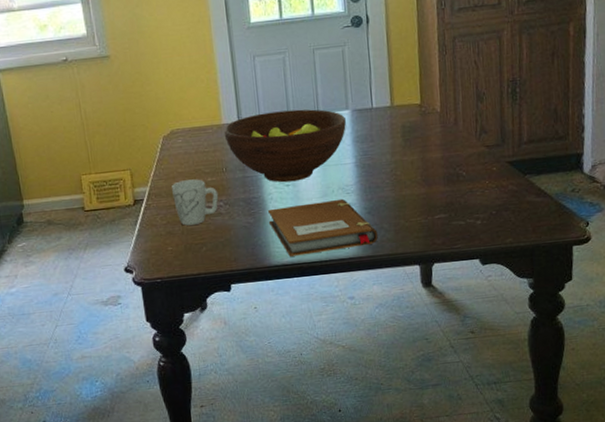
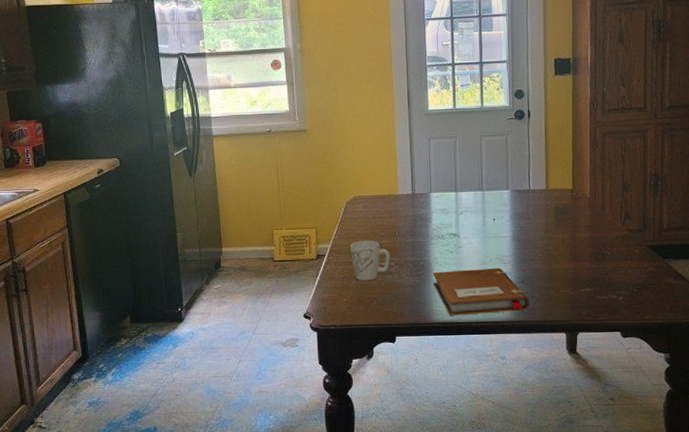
fruit bowl: present [223,109,346,183] -> none [399,186,506,250]

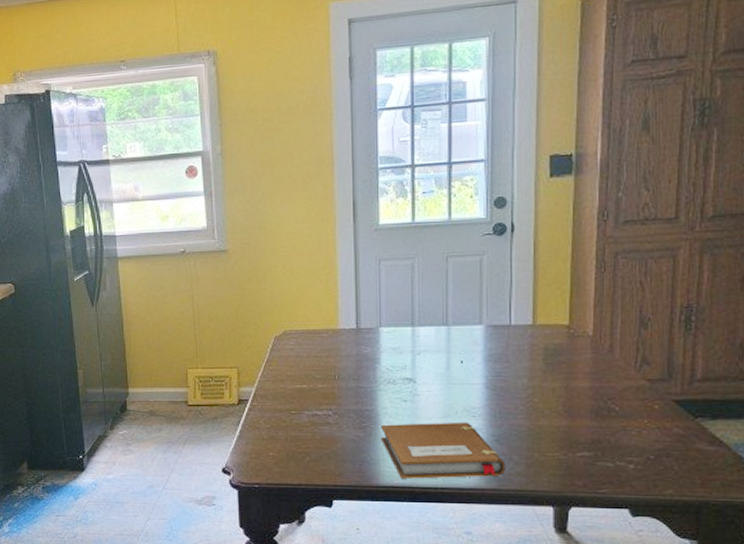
mug: present [351,240,391,281] -> none [279,384,328,432]

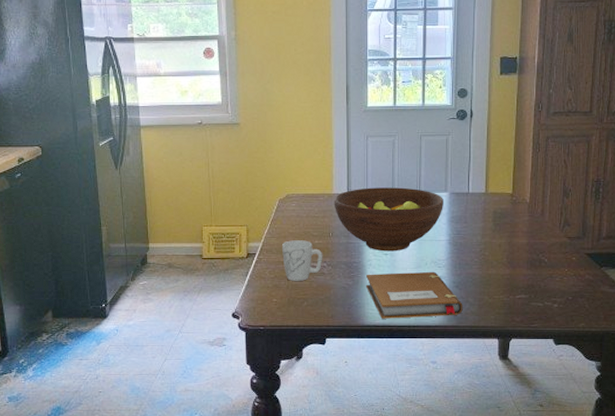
mug: none [279,384,328,432] -> present [282,240,323,281]
fruit bowl: none [339,320,478,398] -> present [334,187,443,252]

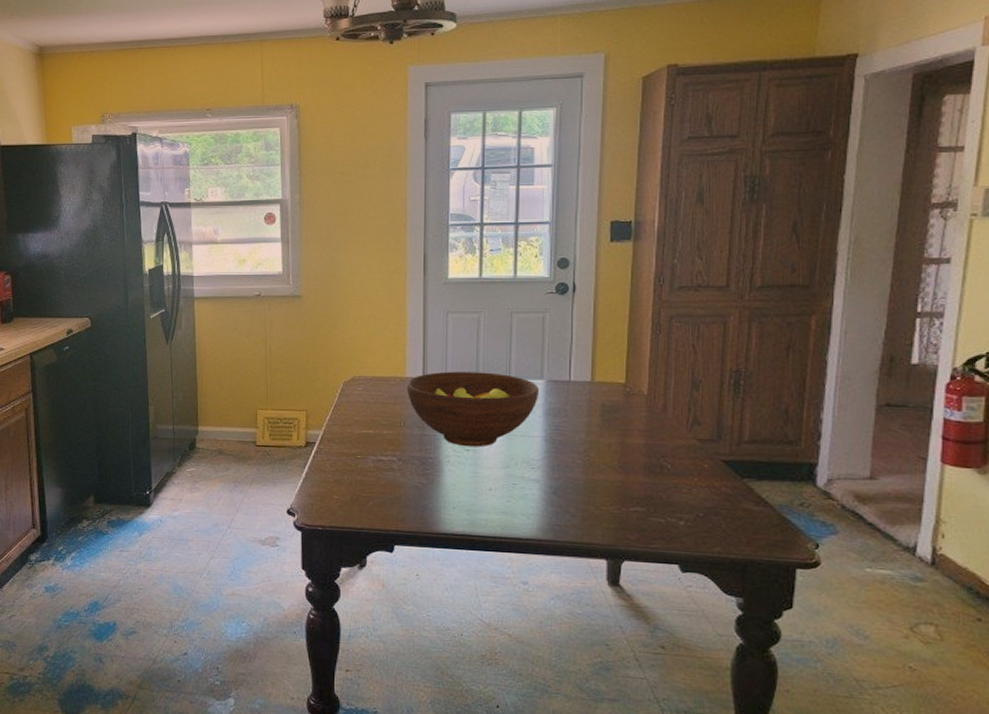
mug: present [282,240,323,281] -> none [346,429,393,477]
notebook: present [366,271,463,319] -> none [443,472,562,528]

